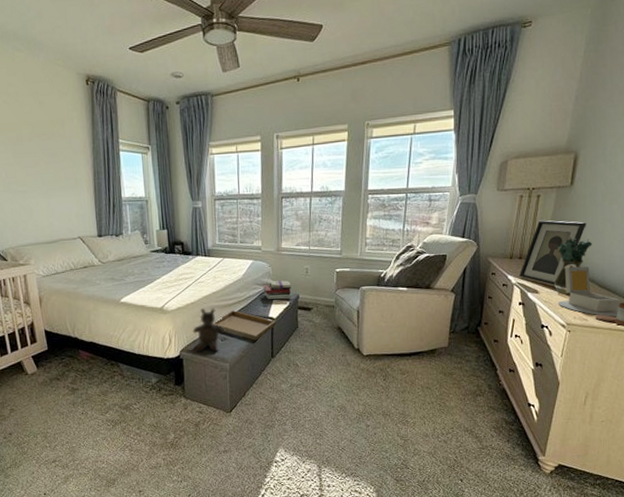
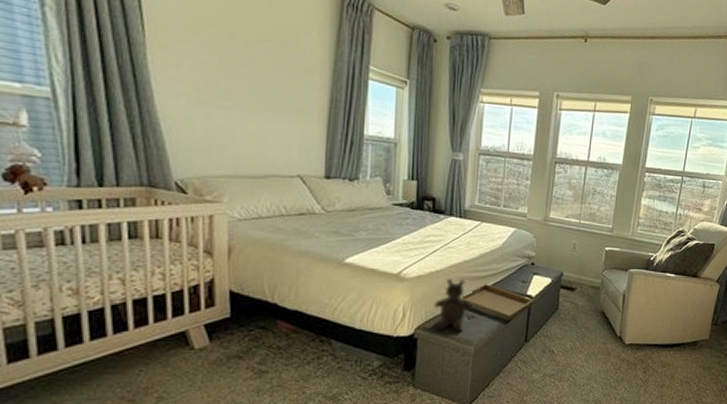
books: present [263,280,292,300] -> none [524,253,556,276]

